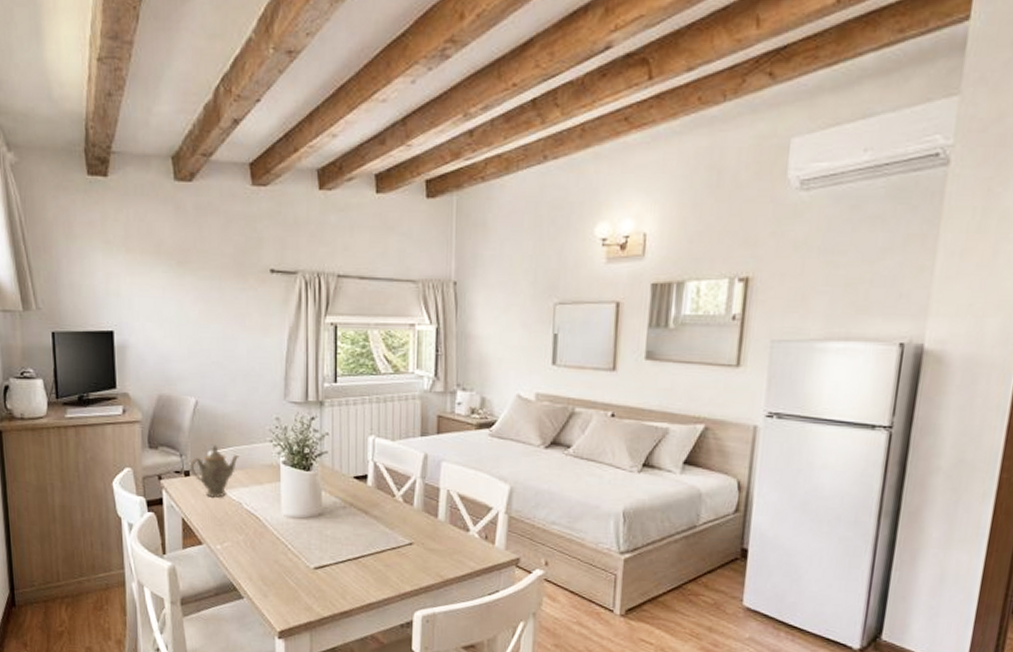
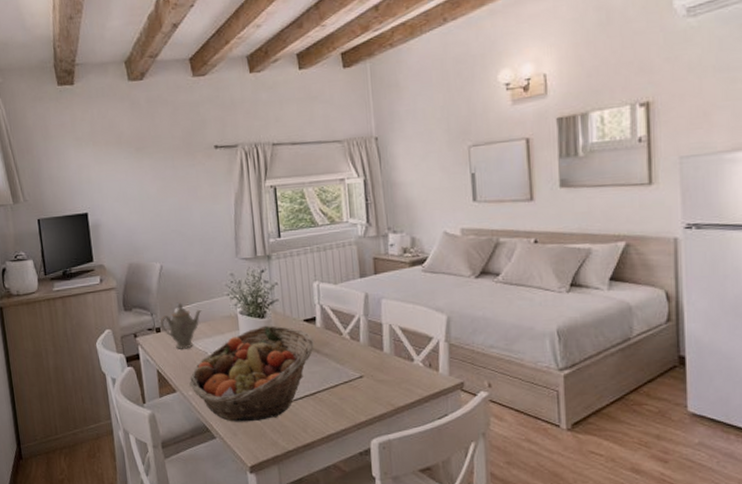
fruit basket: none [218,479,362,584] -> present [189,325,314,422]

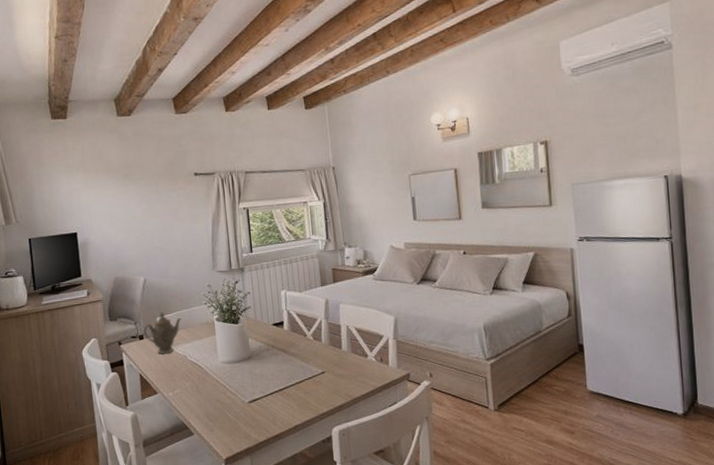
fruit basket: present [189,325,314,422] -> none [170,329,282,419]

